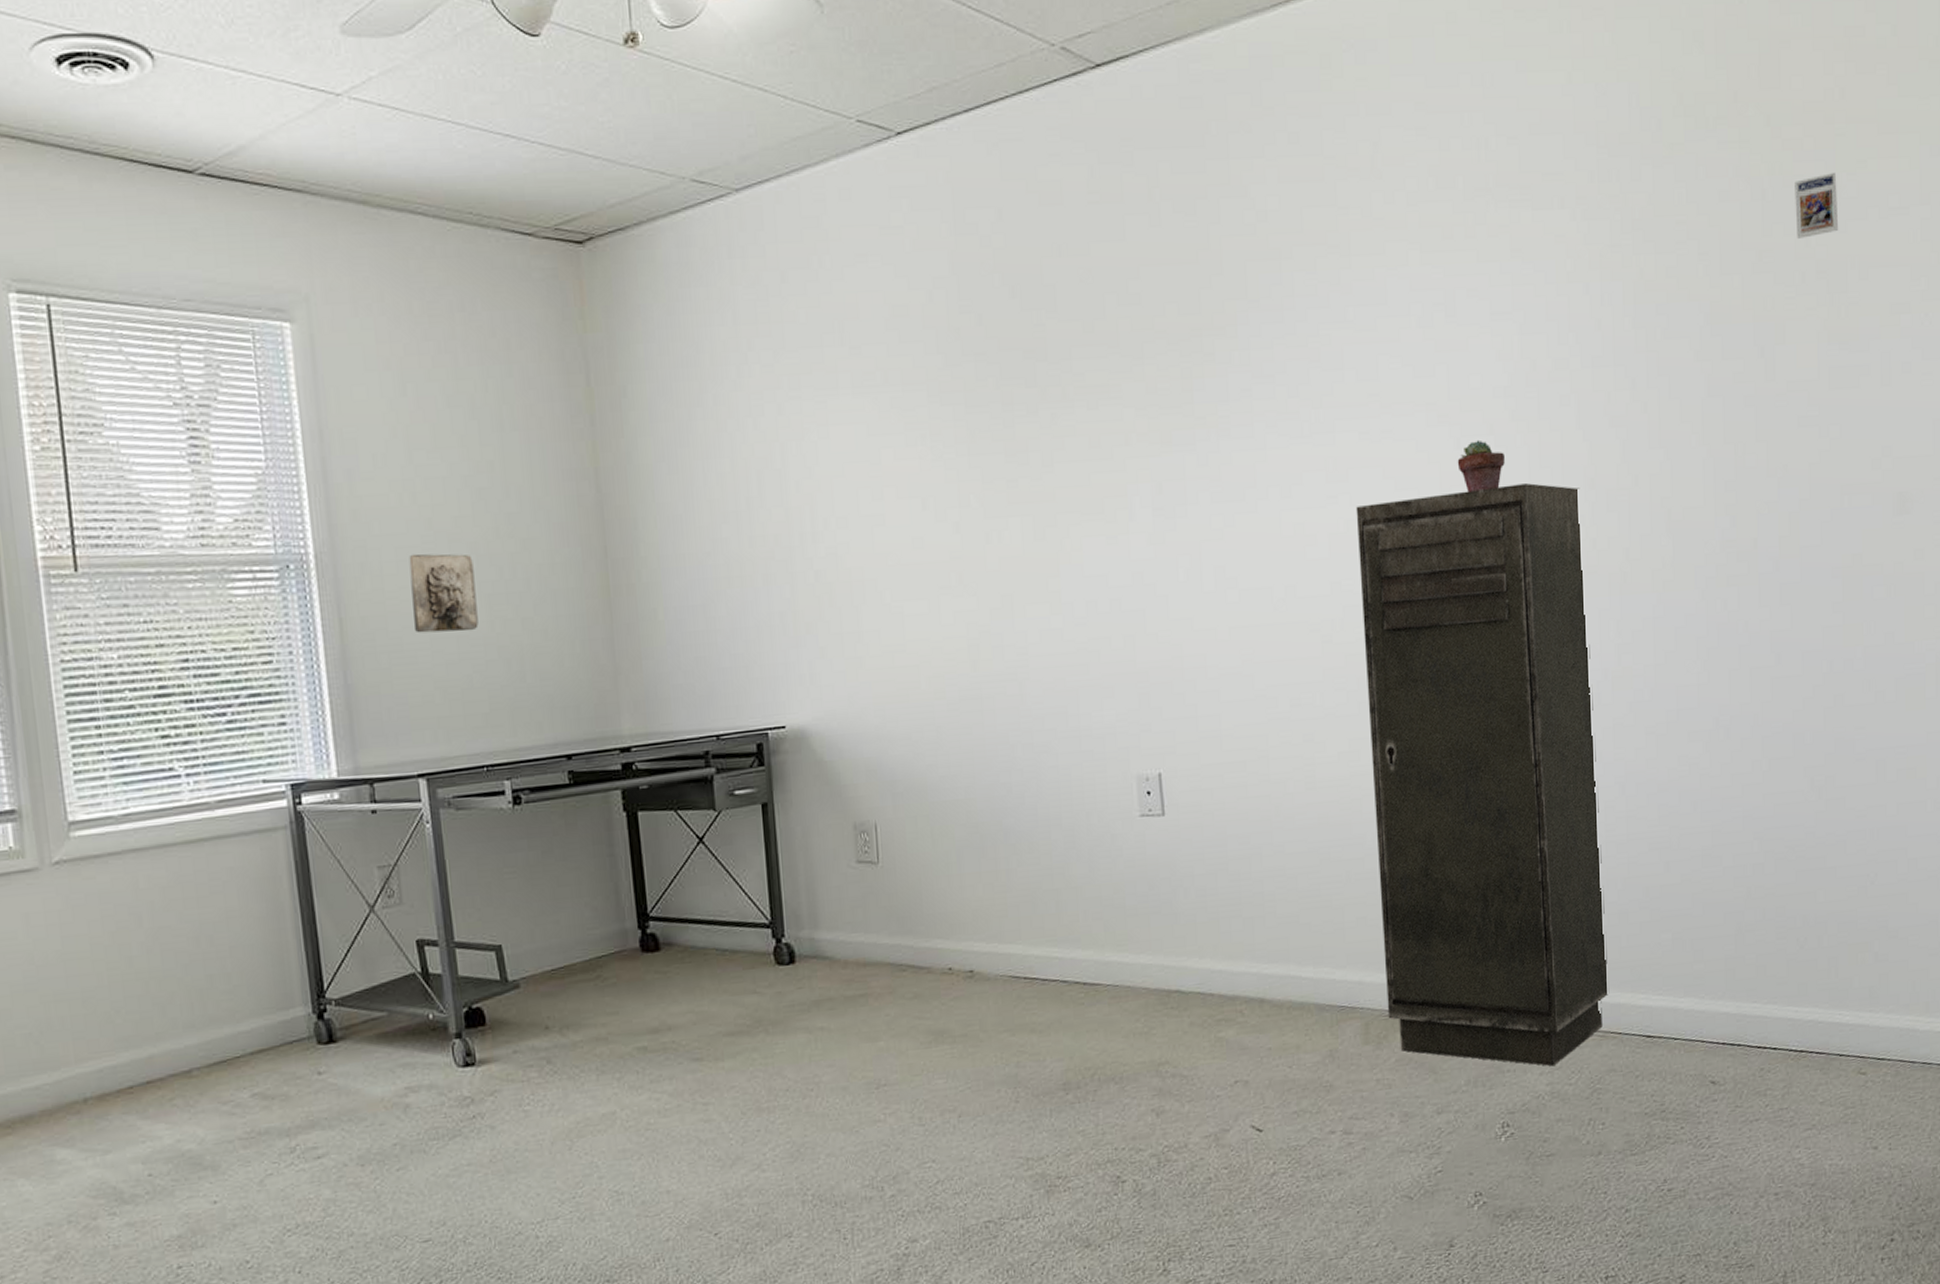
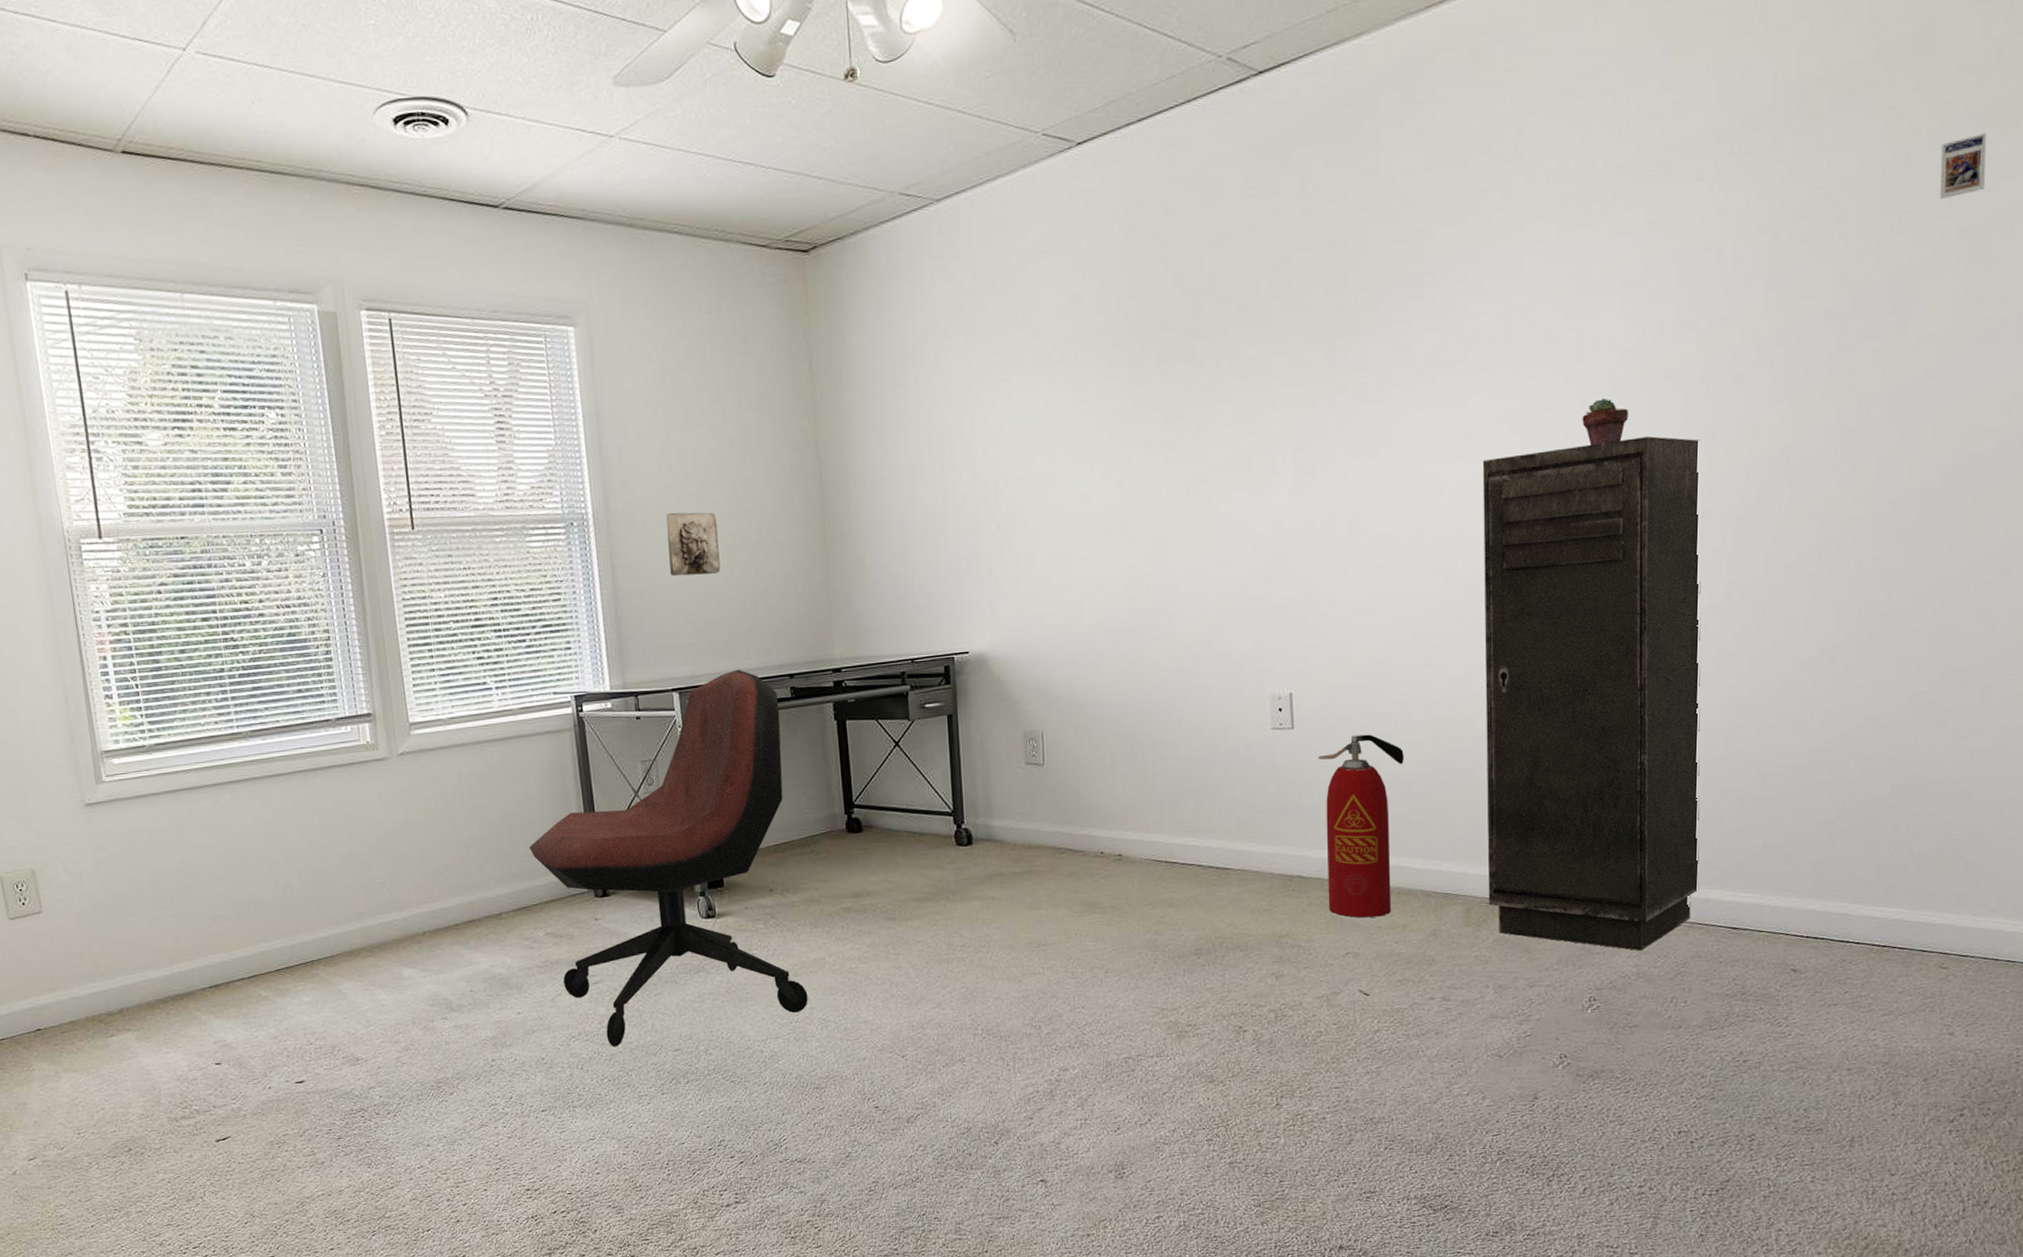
office chair: none [229,748,596,1242] -> present [528,669,808,1047]
fire extinguisher: none [1193,820,1288,1039] -> present [1318,734,1404,918]

